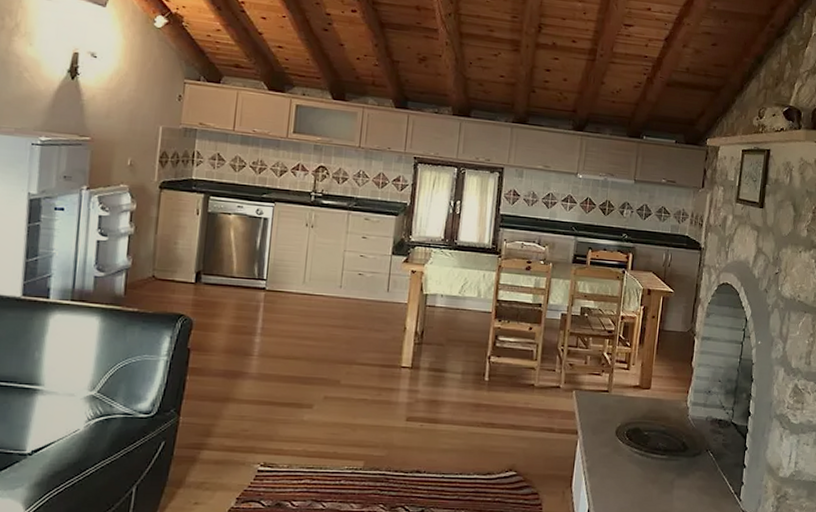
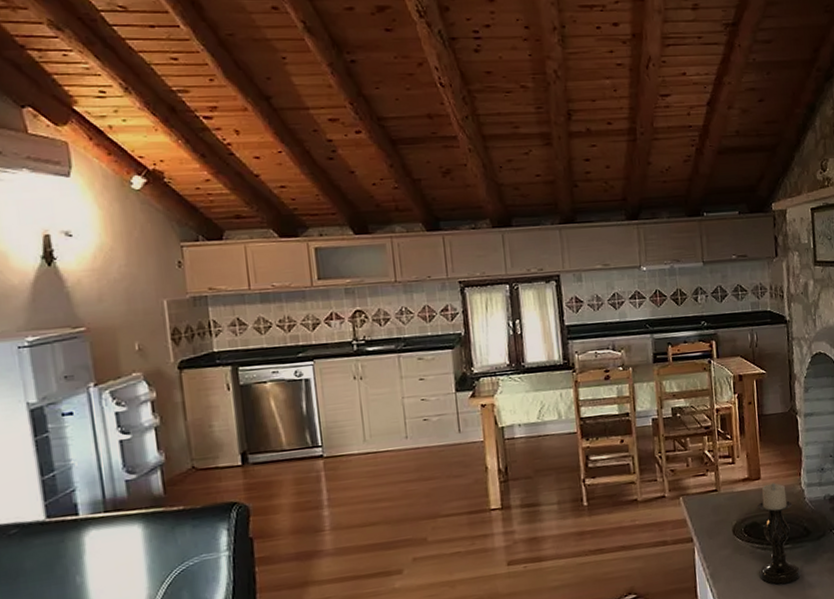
candle holder: none [632,395,676,491] -> present [758,483,801,585]

